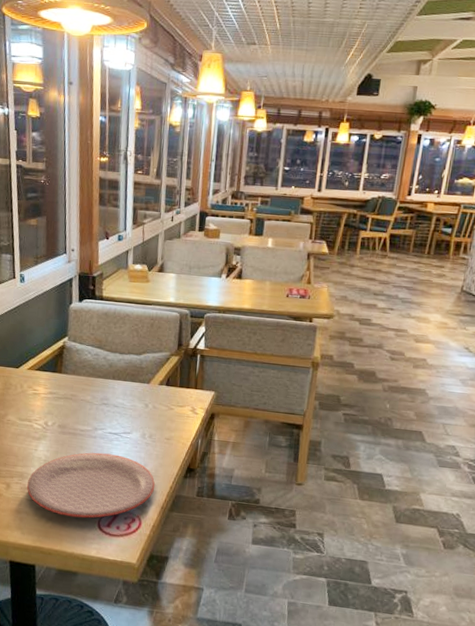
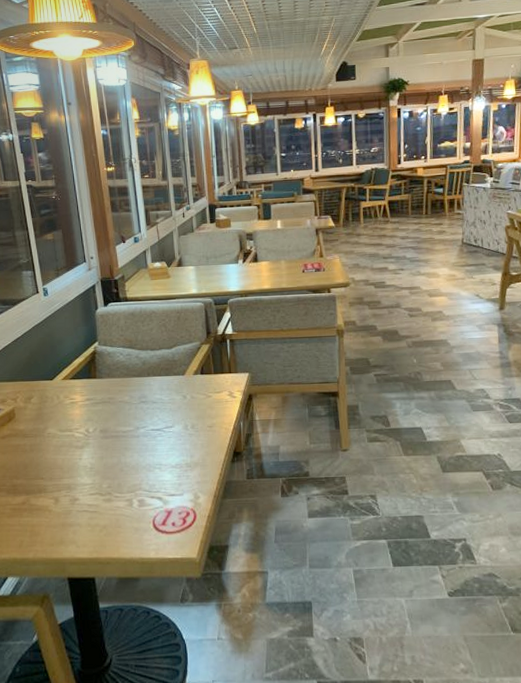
plate: present [27,452,156,518] -> none [76,450,205,521]

